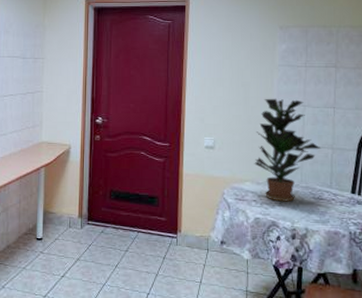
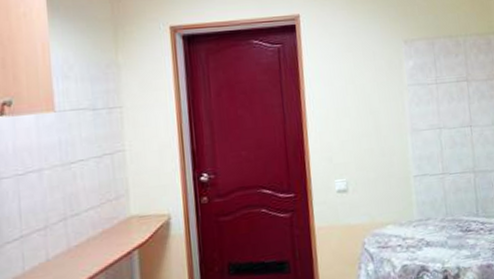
potted plant: present [254,98,322,202] -> none [392,122,463,242]

